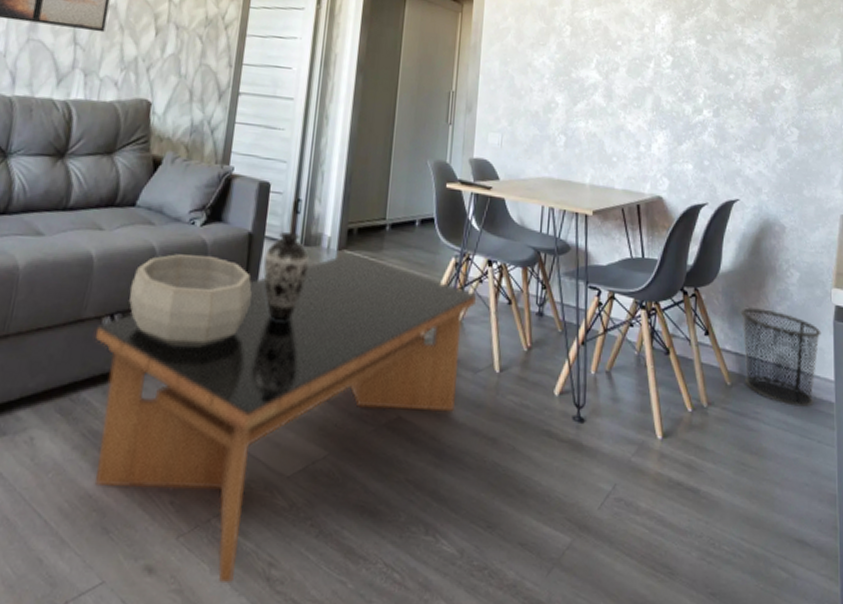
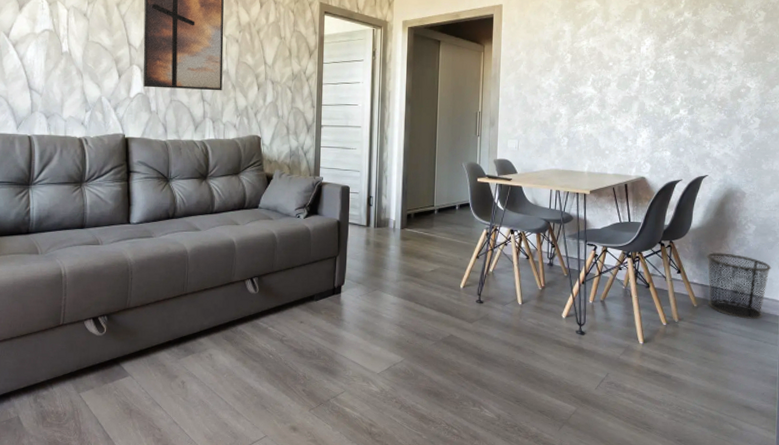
coffee table: present [95,253,476,584] -> none [242,230,502,436]
decorative bowl: present [129,254,252,348] -> none [261,237,343,297]
decorative vase: present [263,231,309,320] -> none [349,218,381,276]

